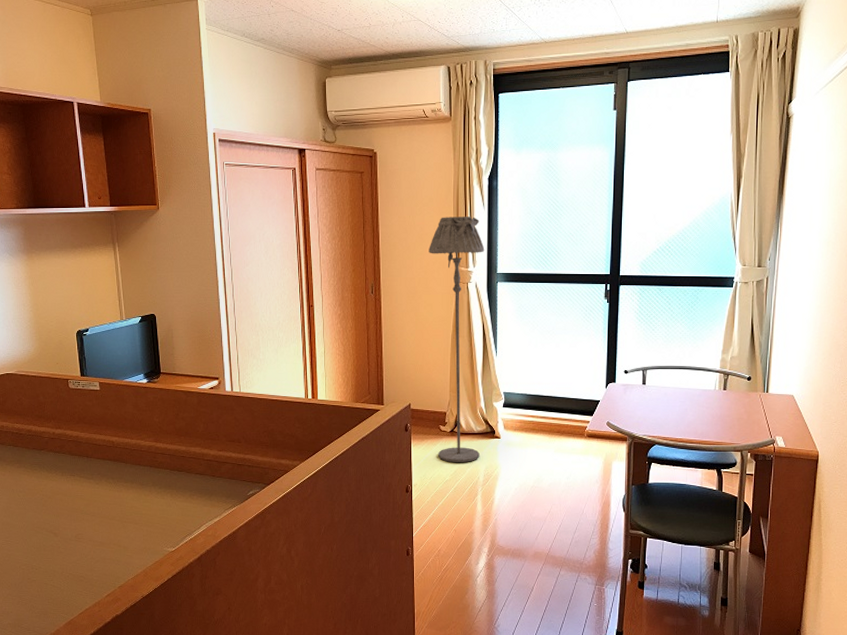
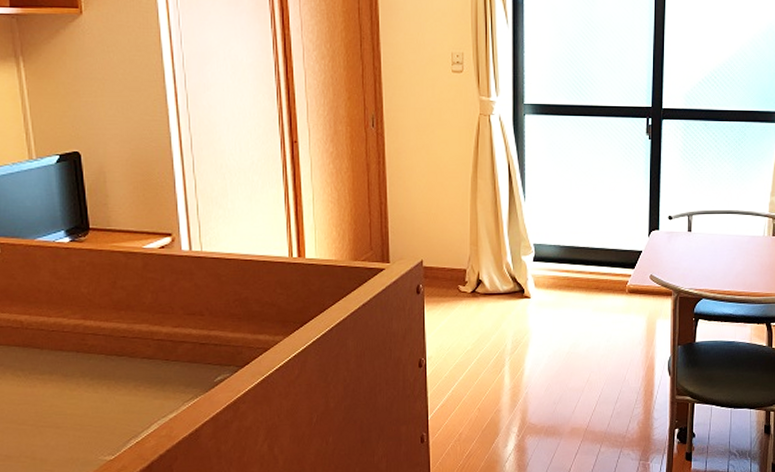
floor lamp: present [429,217,485,463] -> none [442,35,509,329]

